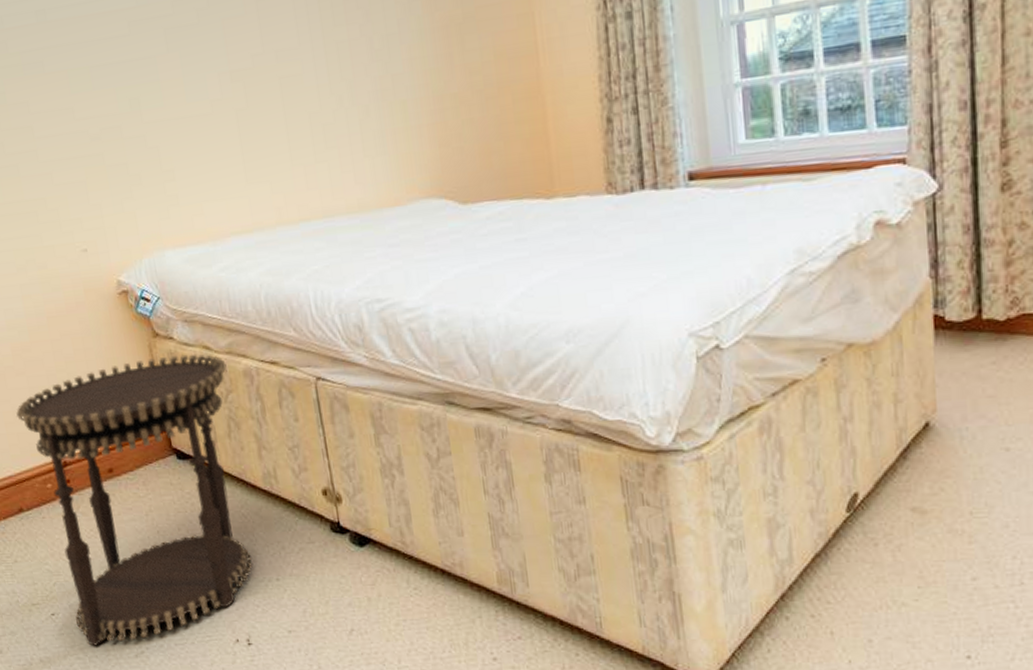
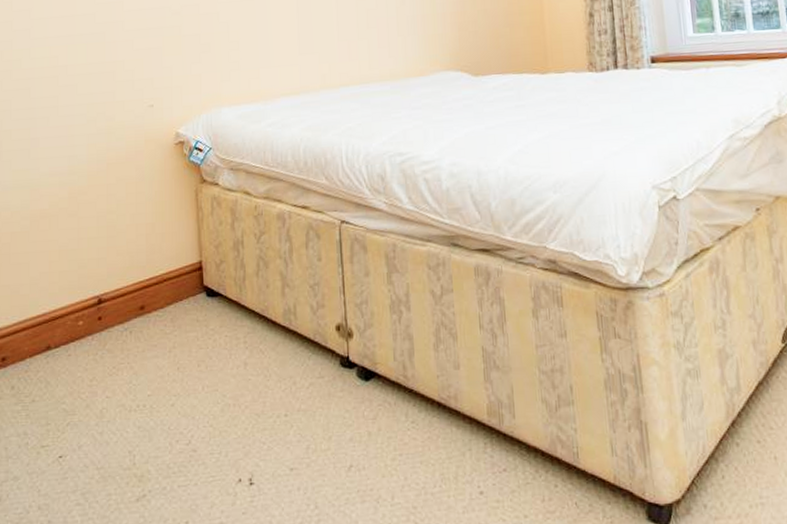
side table: present [16,354,253,646] -> none [62,199,264,490]

